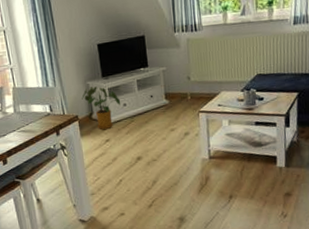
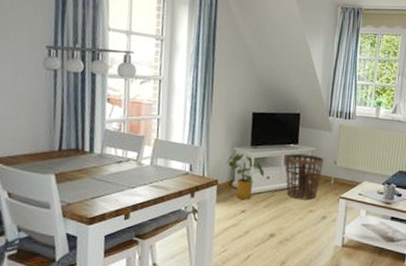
basket: none [137,74,177,120] -> present [284,153,324,199]

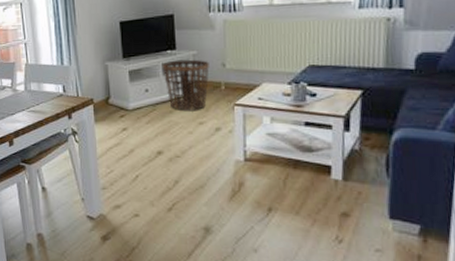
house plant: present [225,153,265,199] -> none [98,68,143,116]

